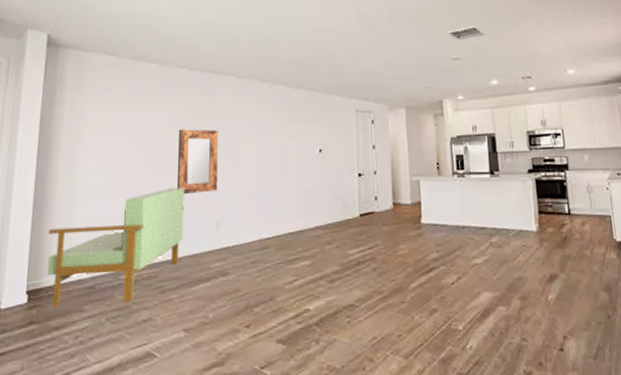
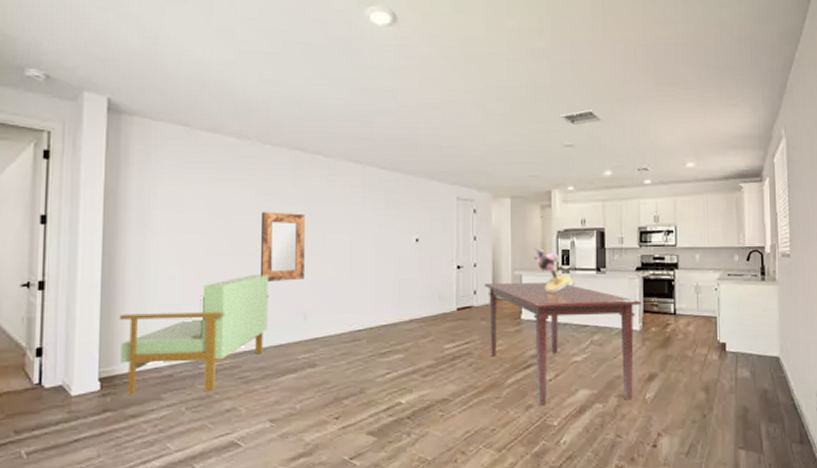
dining table: none [385,186,537,311] -> present [485,282,642,407]
bouquet: none [430,153,472,197] -> present [534,247,577,293]

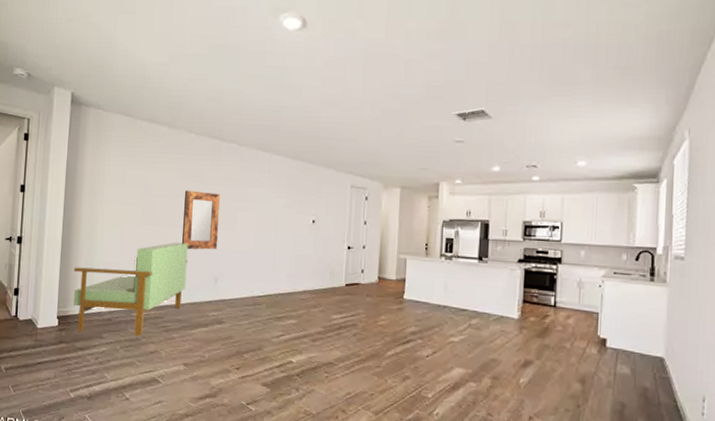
dining table: present [485,282,642,407] -> none [372,264,522,383]
bouquet: present [534,247,577,293] -> none [419,234,458,277]

